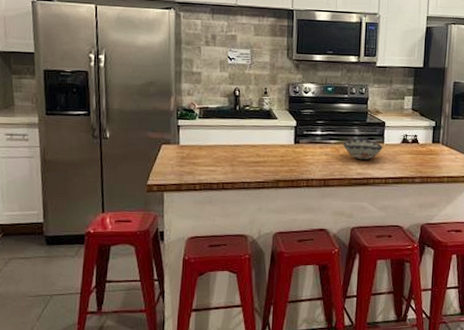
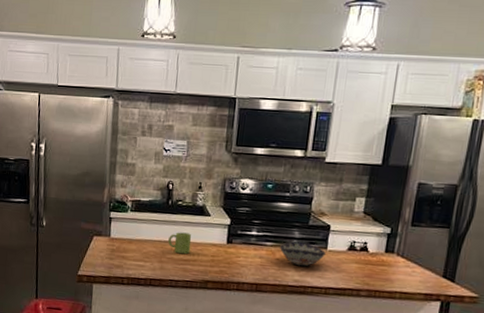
mug: none [238,136,261,157] -> present [168,232,192,255]

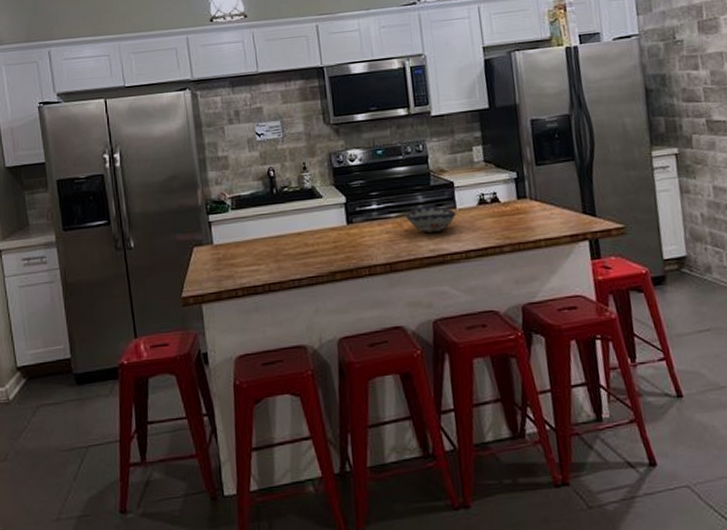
mug: present [168,232,192,255] -> none [281,221,308,248]

